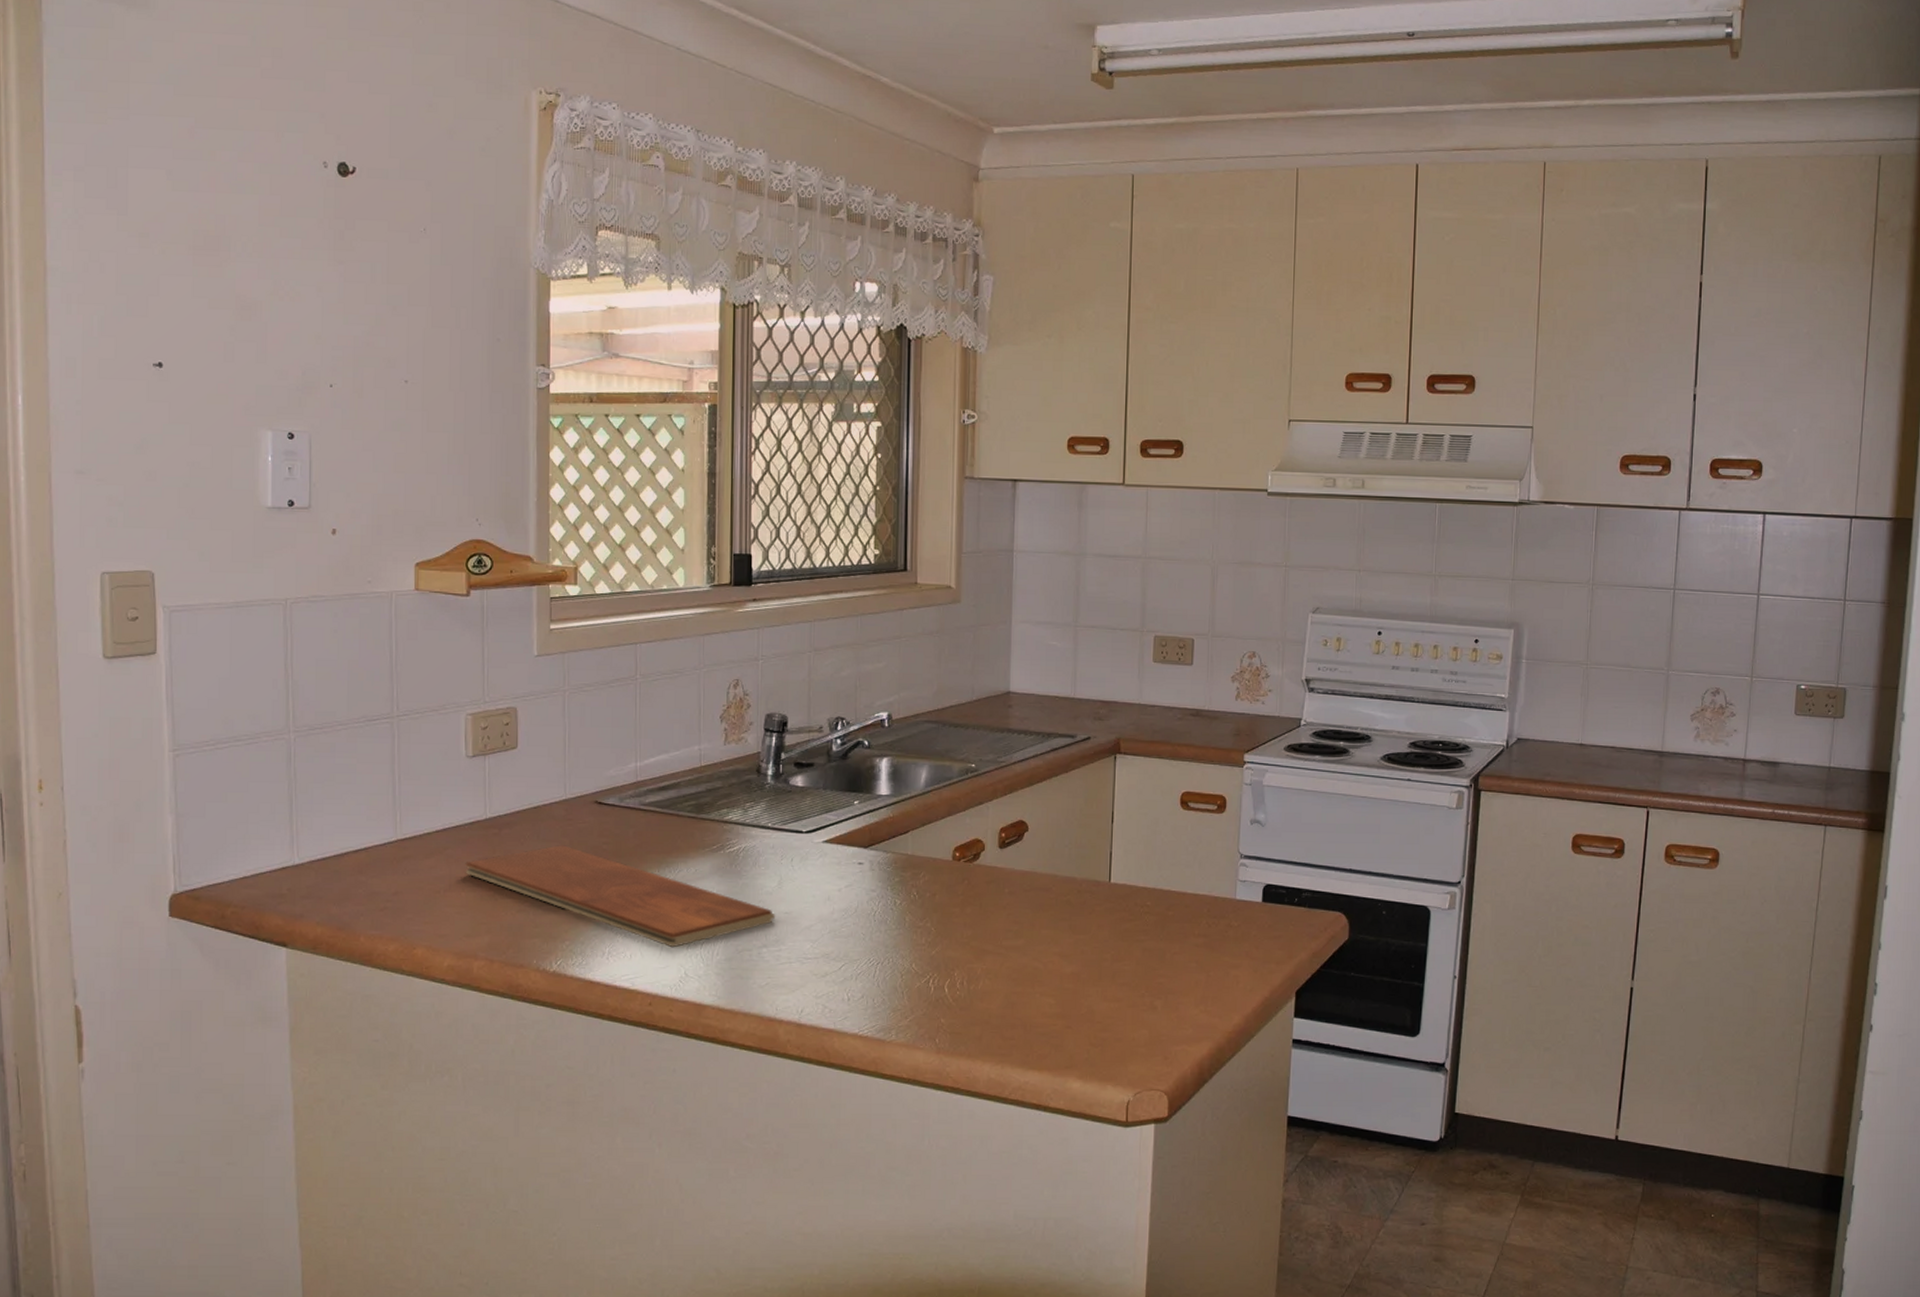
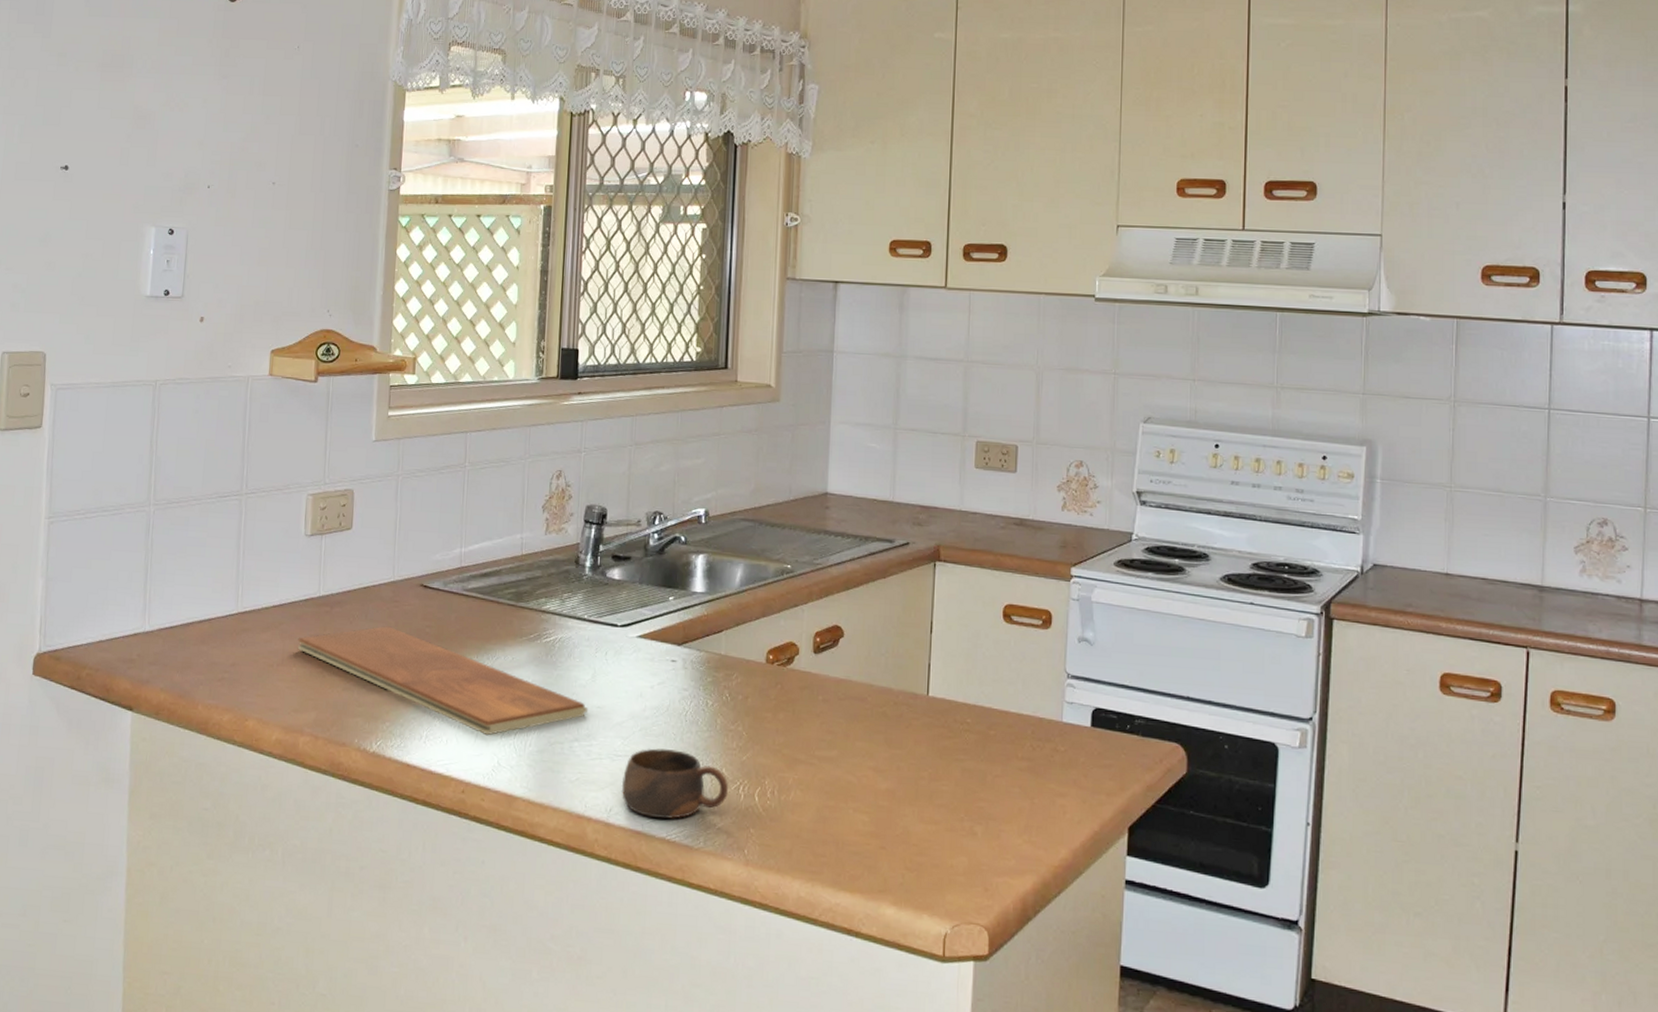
cup: none [812,949,919,1016] -> present [621,748,729,819]

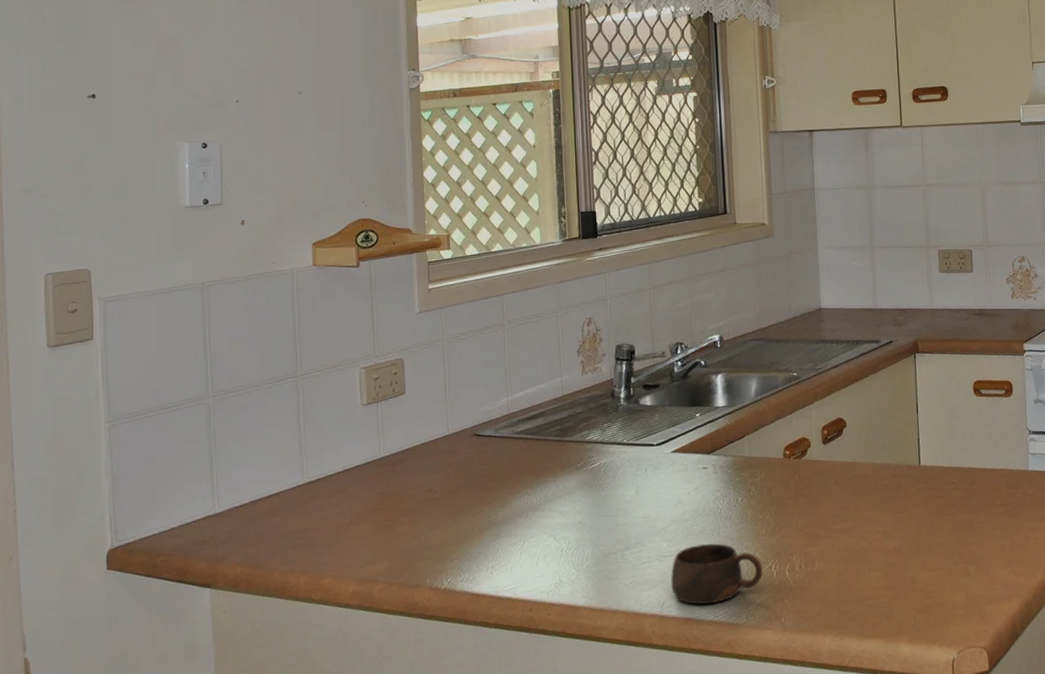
chopping board: present [297,626,587,736] -> none [364,475,634,558]

